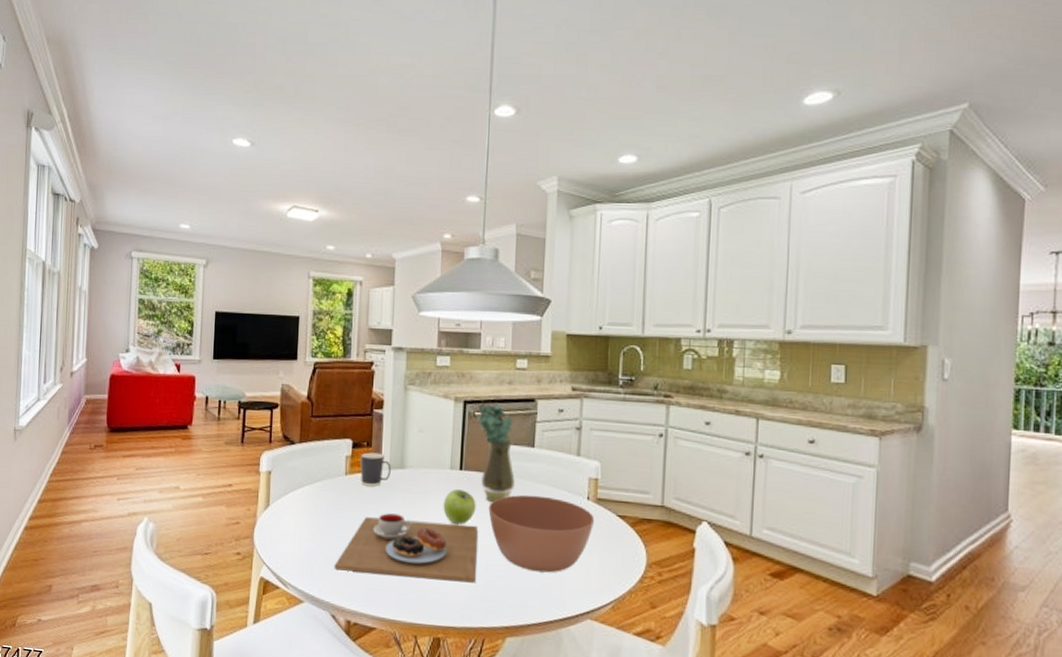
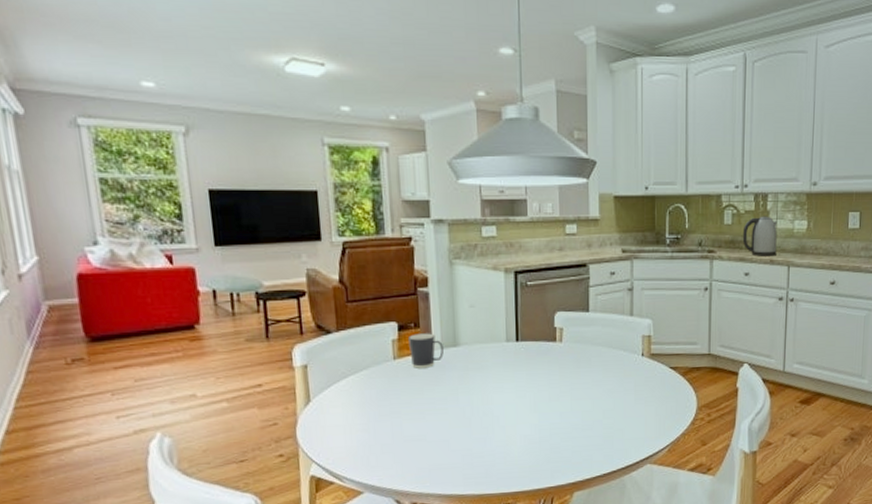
place setting: present [334,513,478,583] -> none [392,392,540,456]
fruit: present [443,489,476,525] -> none [502,361,536,395]
vase: present [477,399,515,502] -> none [530,268,572,369]
bowl: present [488,494,595,573] -> none [548,357,650,429]
kettle: none [703,363,745,406] -> present [742,216,777,256]

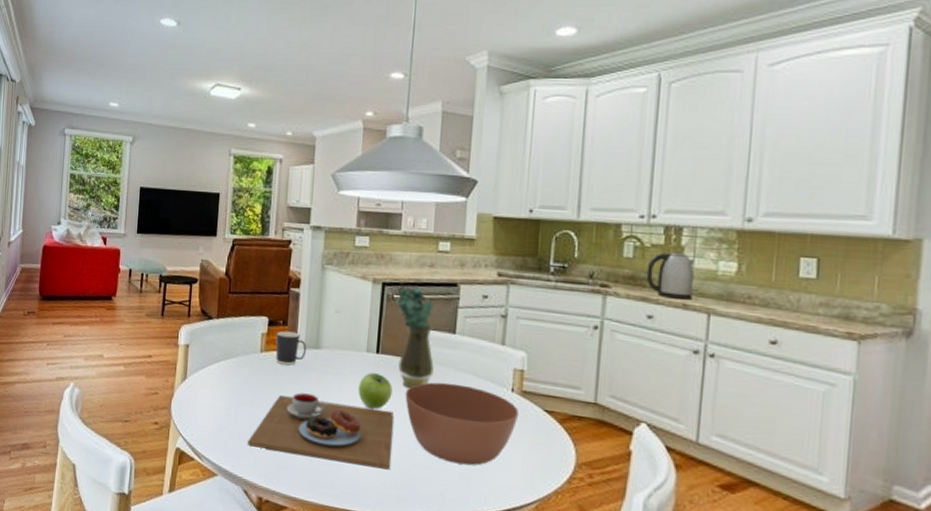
place setting: none [392,392,540,456] -> present [247,392,394,470]
fruit: none [502,361,536,395] -> present [358,373,393,409]
vase: none [530,268,572,369] -> present [396,281,434,388]
bowl: none [548,357,650,429] -> present [405,382,520,466]

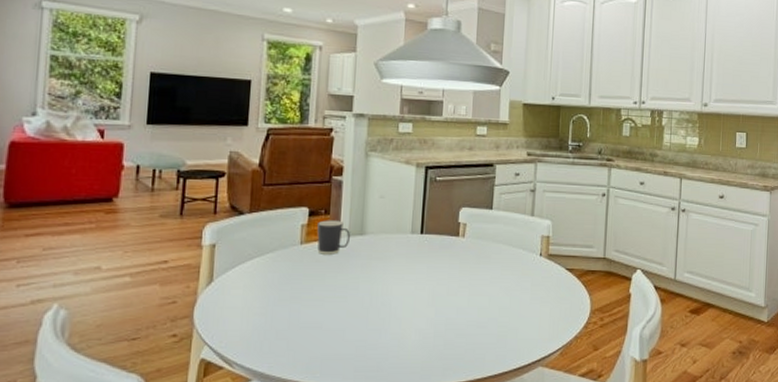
place setting: present [247,392,394,470] -> none [287,281,438,344]
fruit: present [358,373,393,409] -> none [403,253,436,287]
vase: present [396,281,434,388] -> none [438,164,474,263]
bowl: present [405,382,520,466] -> none [448,254,547,327]
kettle: present [646,251,695,300] -> none [639,130,671,168]

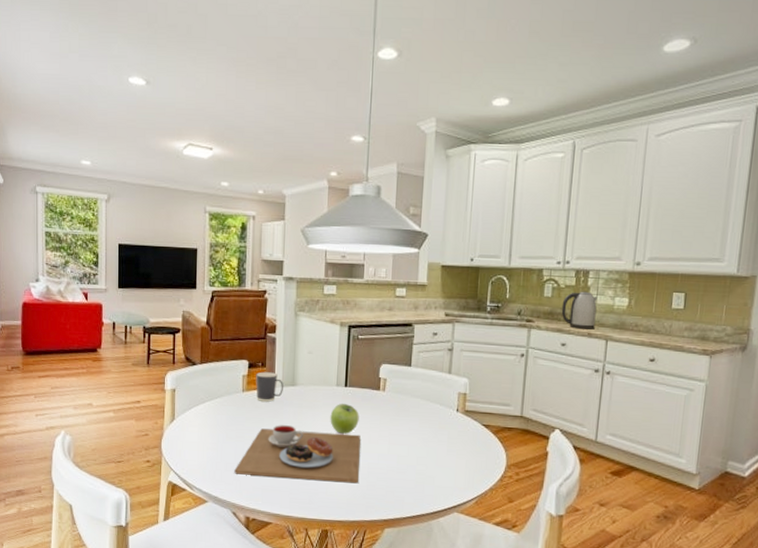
place setting: none [287,281,438,344] -> present [234,425,361,484]
fruit: none [403,253,436,287] -> present [330,404,359,434]
kettle: none [639,130,671,168] -> present [561,291,598,330]

